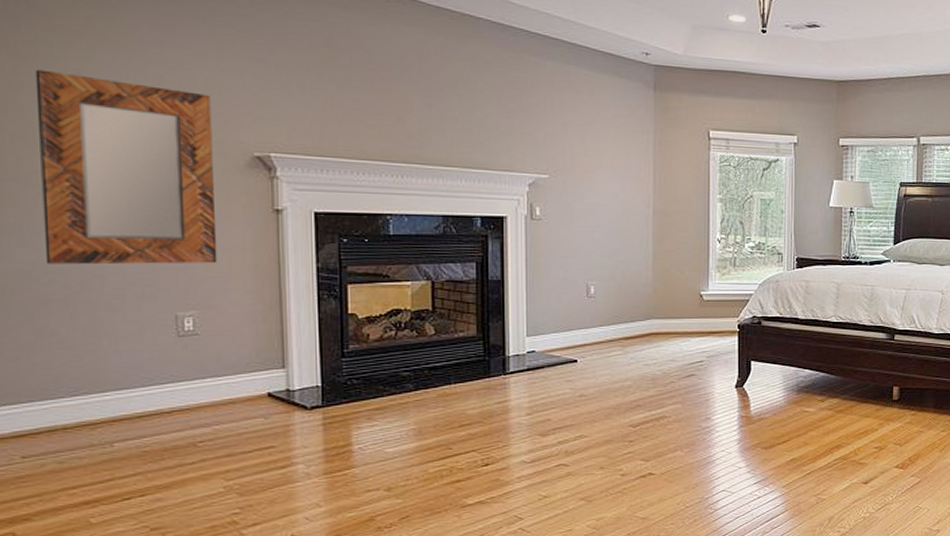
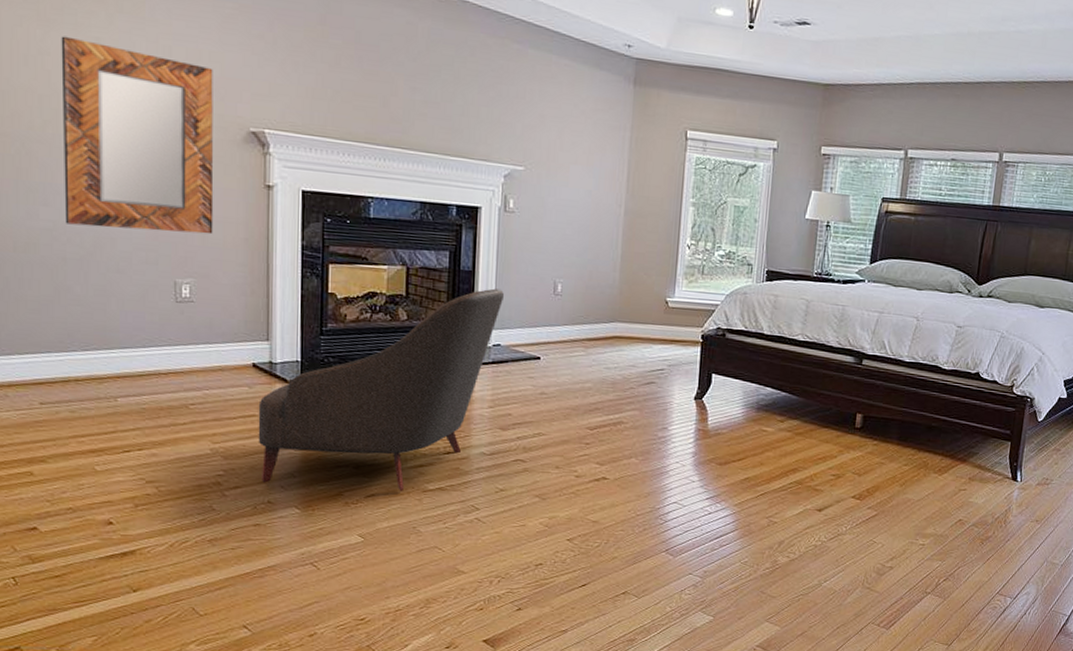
leather: none [276,296,535,516] -> present [258,288,504,491]

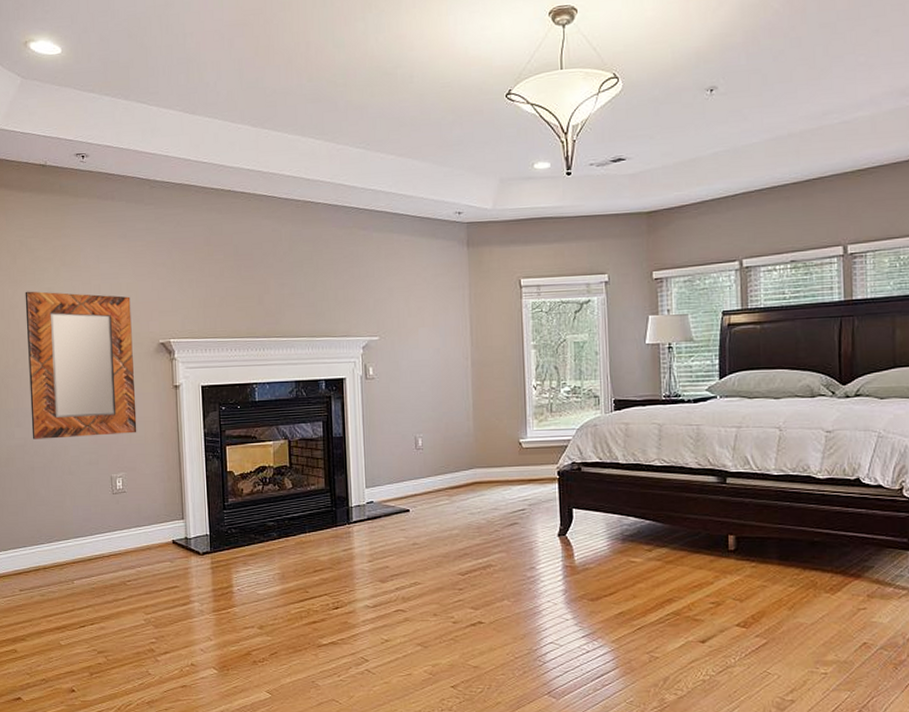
leather: present [258,288,504,491] -> none [179,450,372,647]

